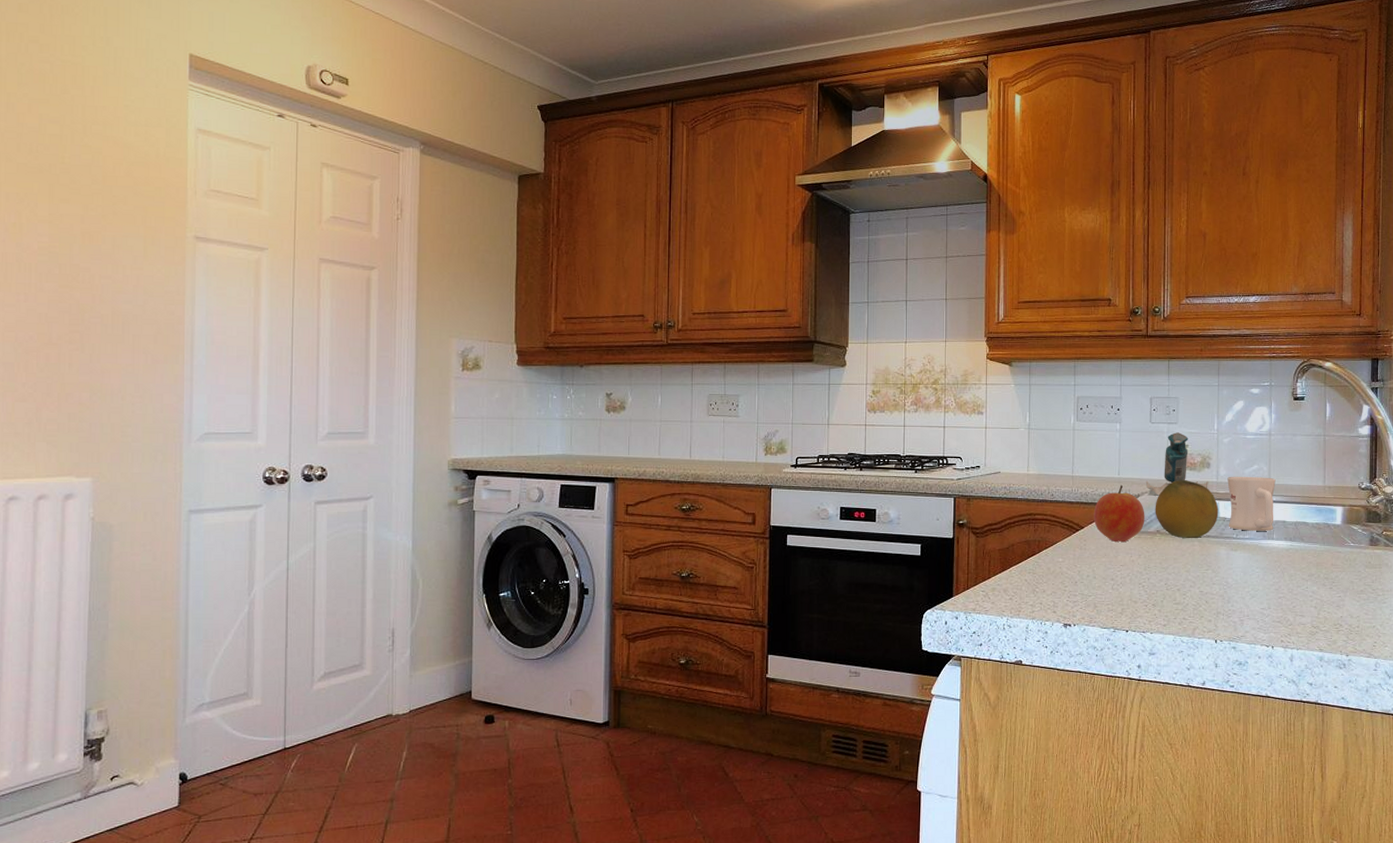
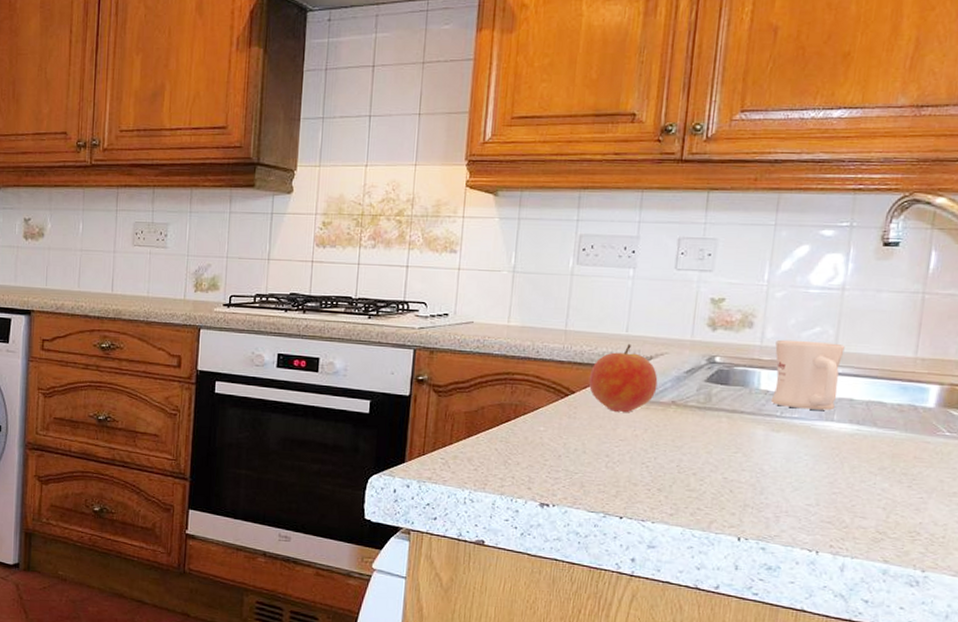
spray can: present [1145,432,1213,496] -> none [662,282,754,363]
fruit: present [1155,479,1219,538] -> none [671,340,760,413]

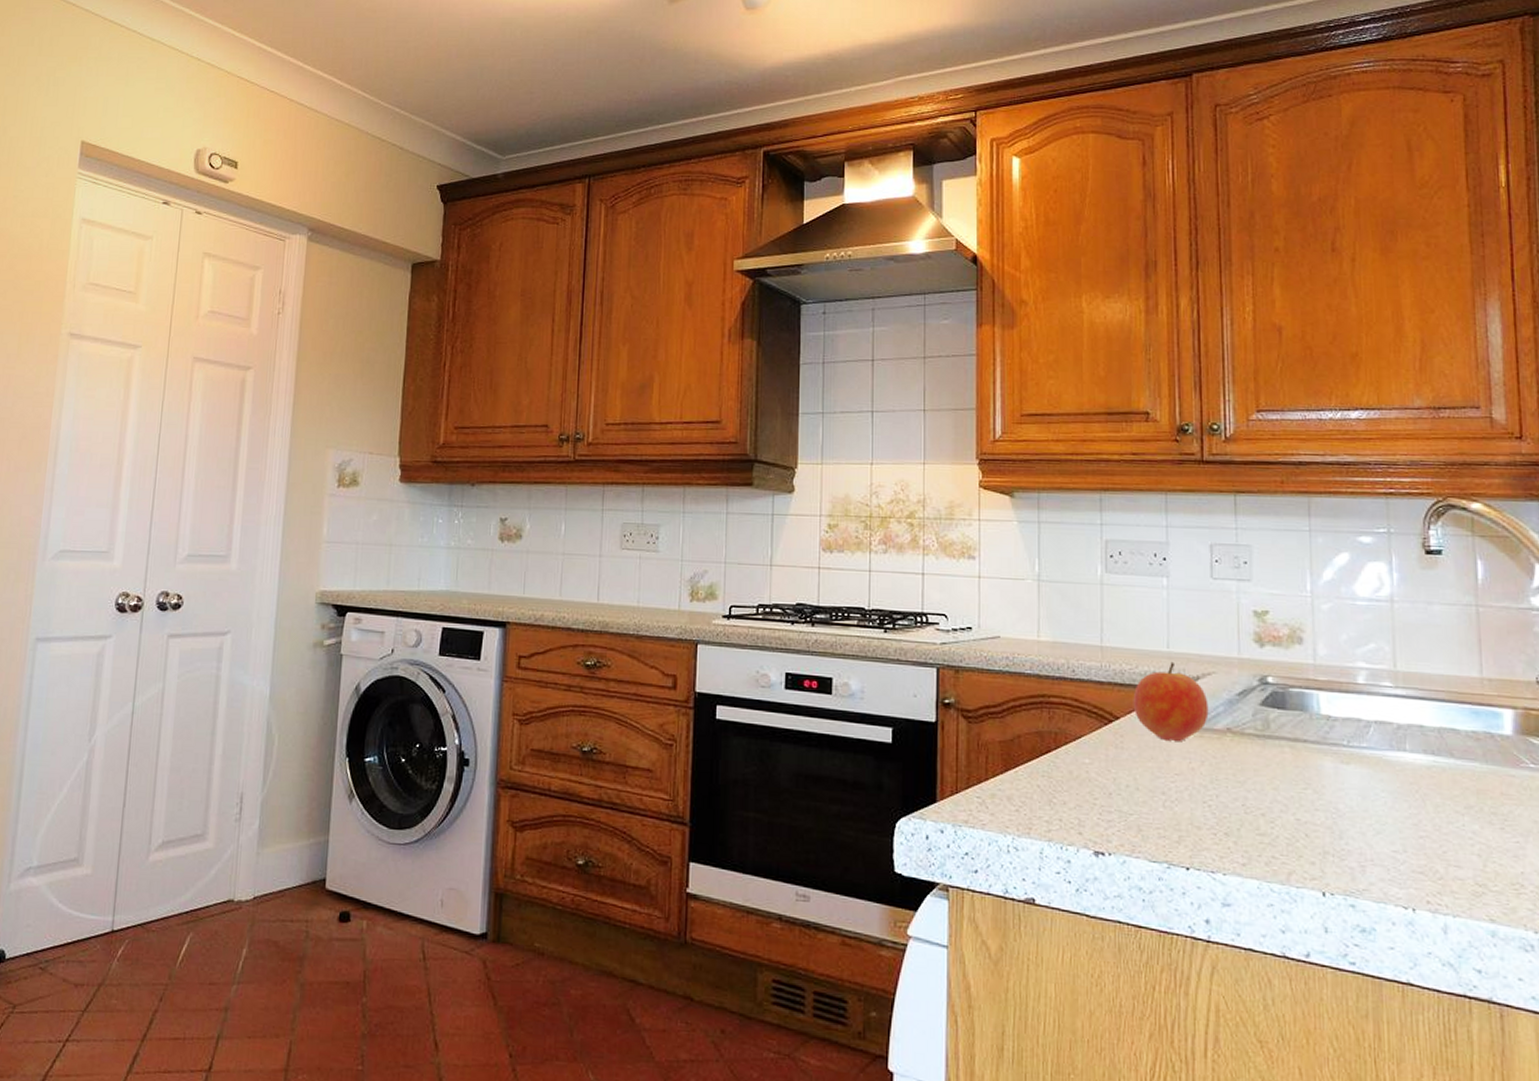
mug: present [770,339,845,410] -> none [1330,657,1405,739]

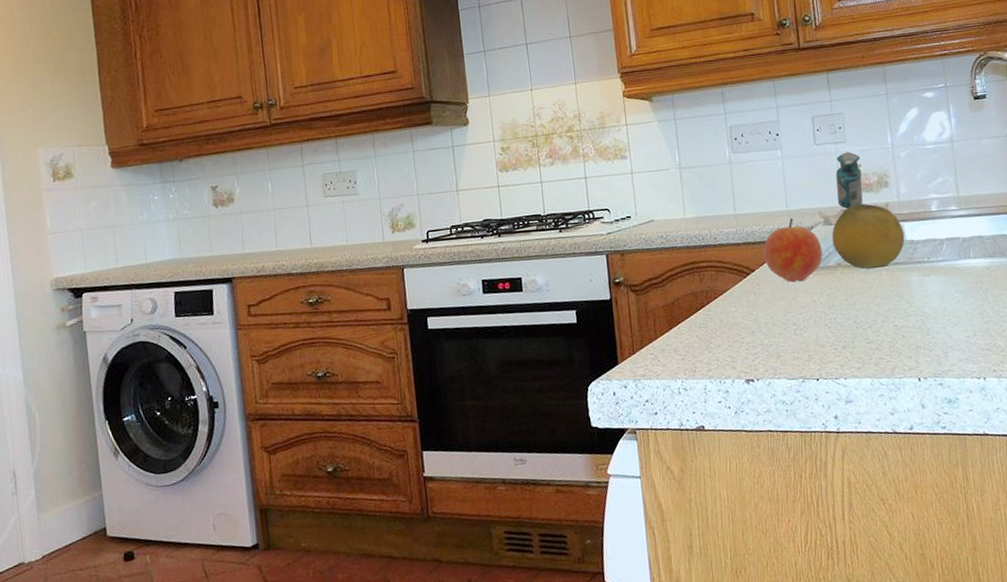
spray can: none [1207,593,1310,684] -> present [818,152,896,226]
fruit: none [1222,658,1319,742] -> present [831,203,905,269]

